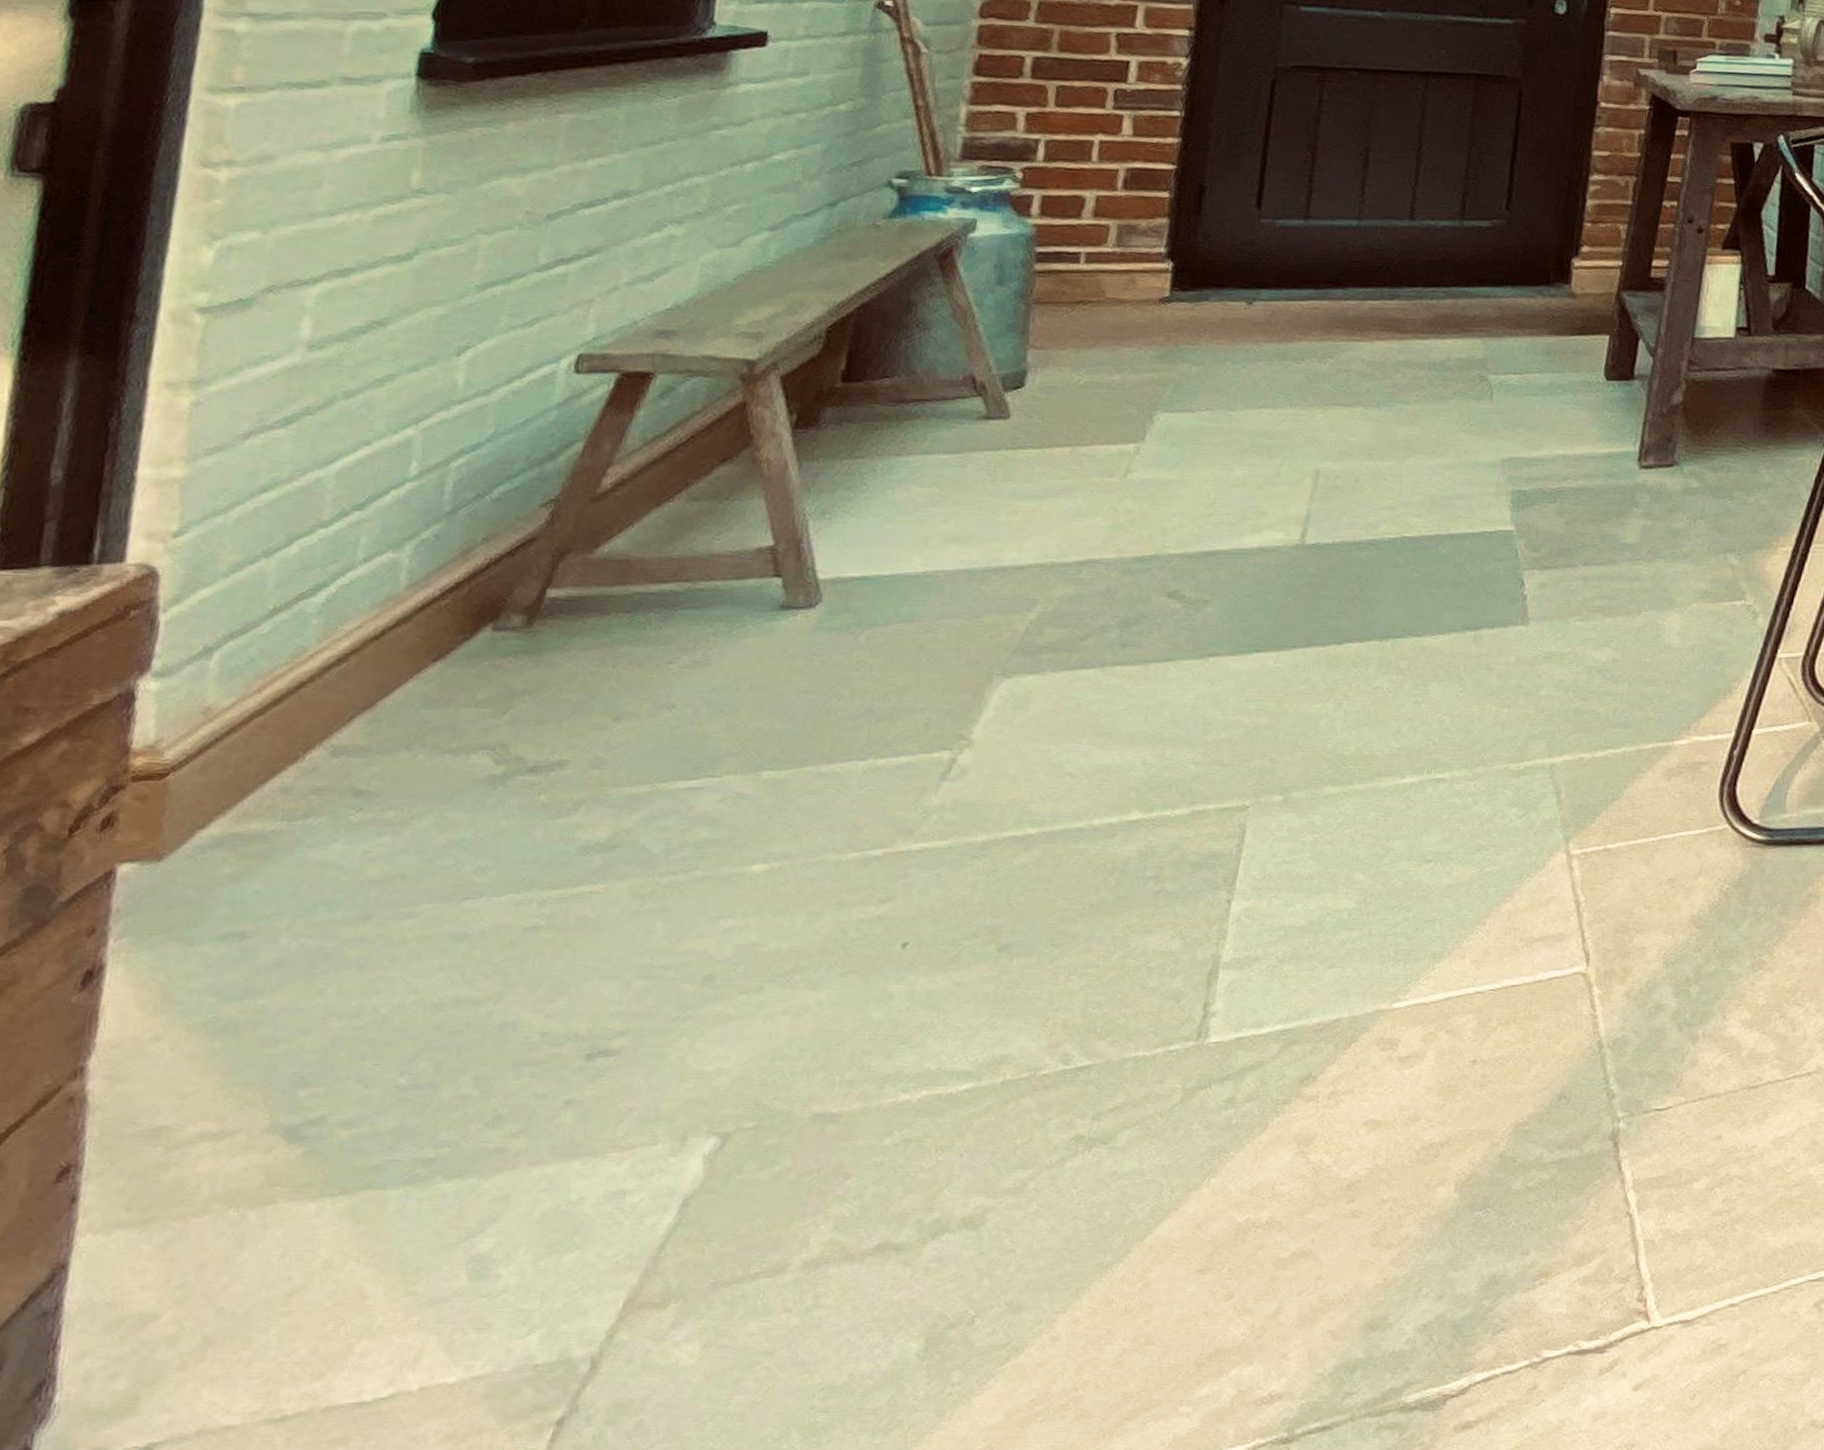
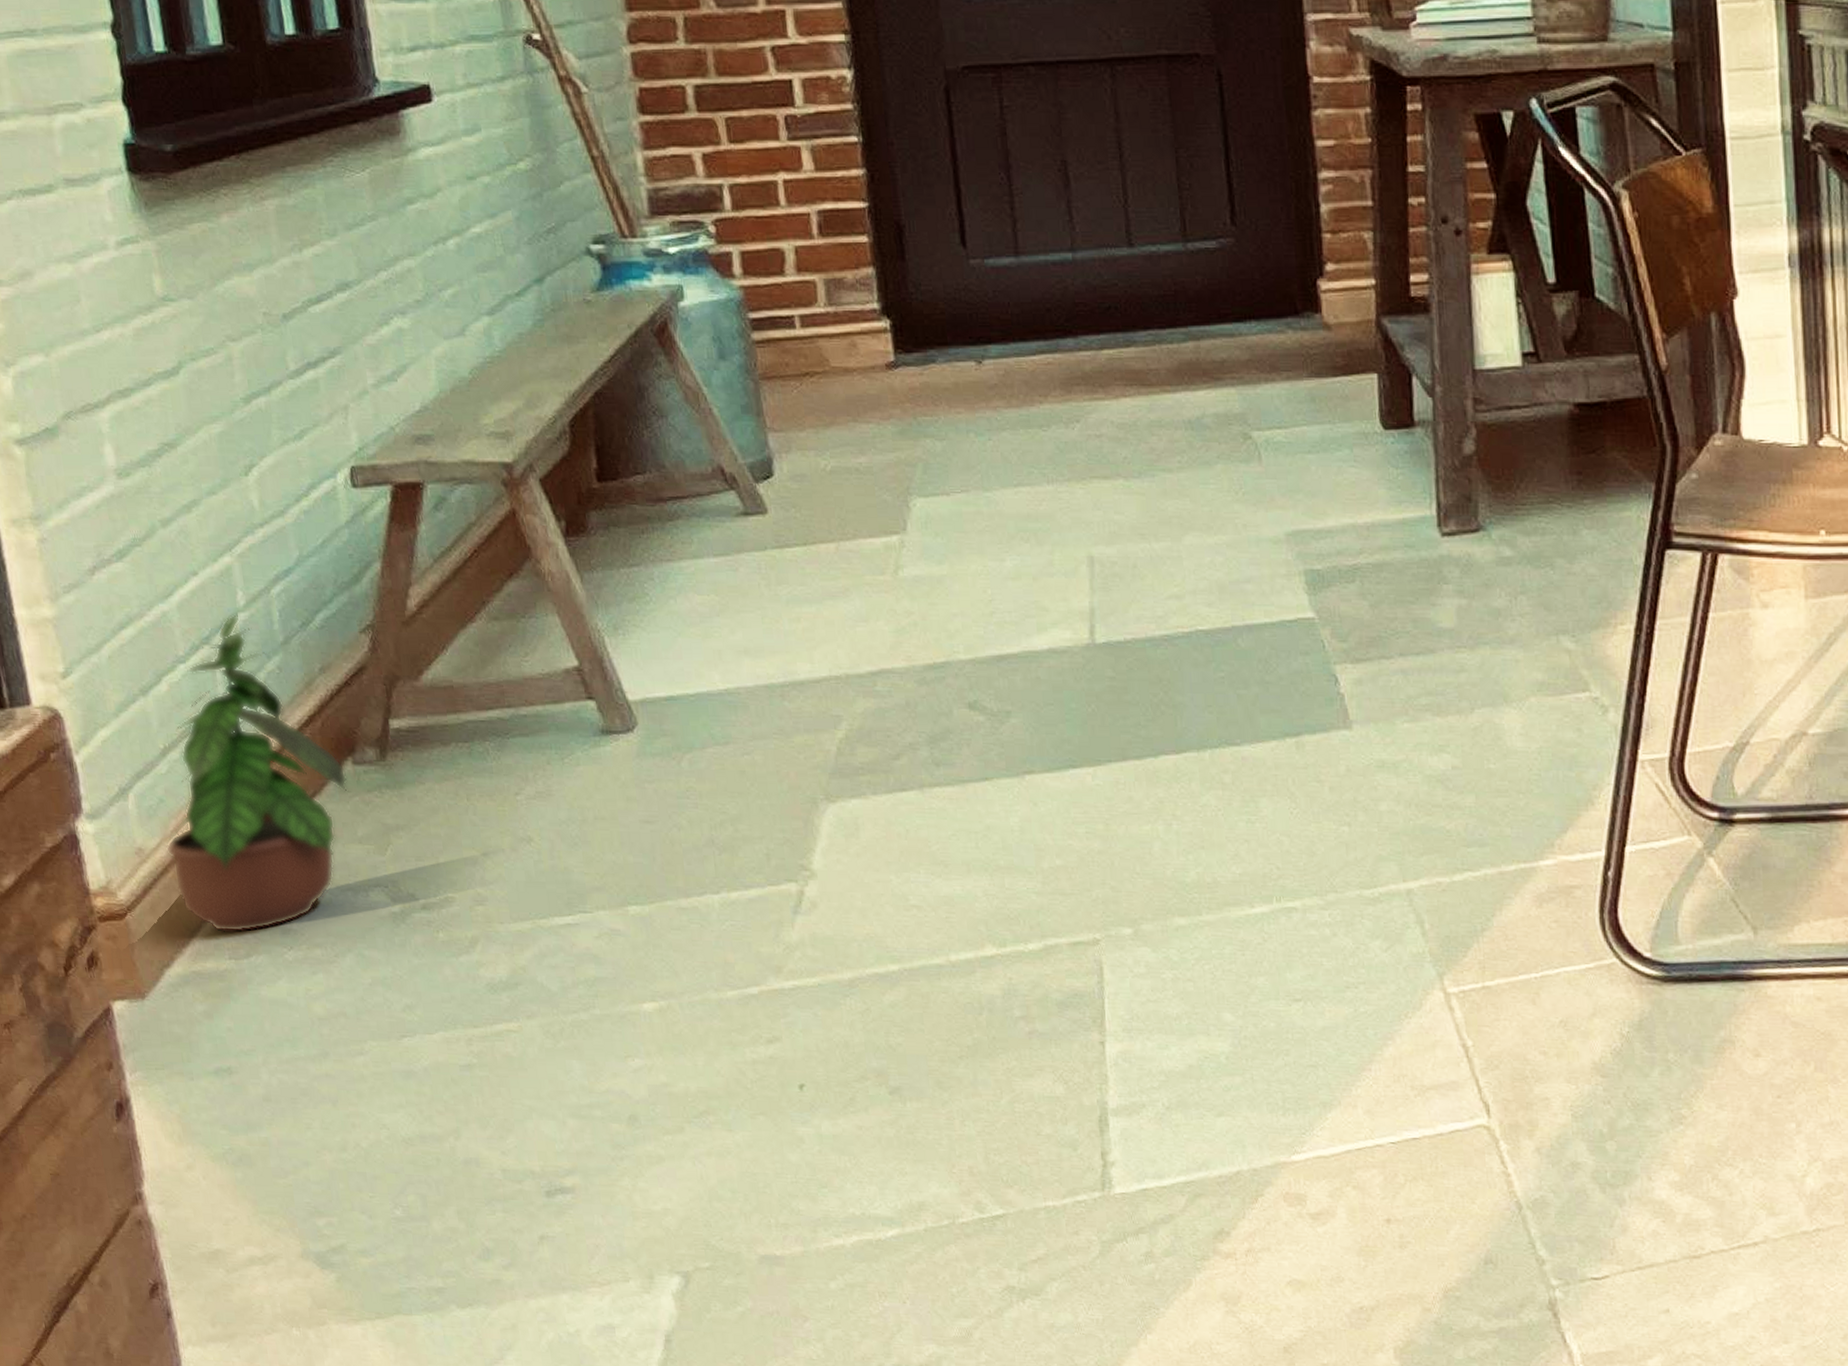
potted plant: none [241,483,482,794] -> present [166,614,348,933]

